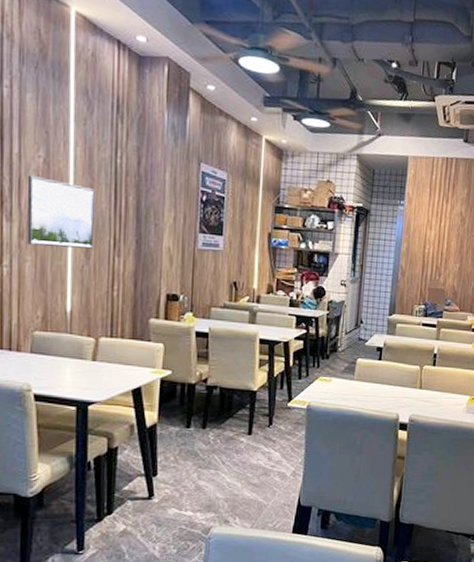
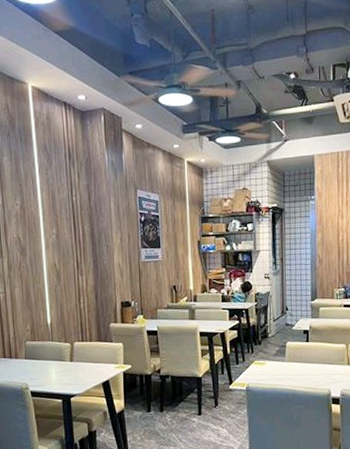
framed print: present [27,174,95,249] -> none [10,219,63,274]

